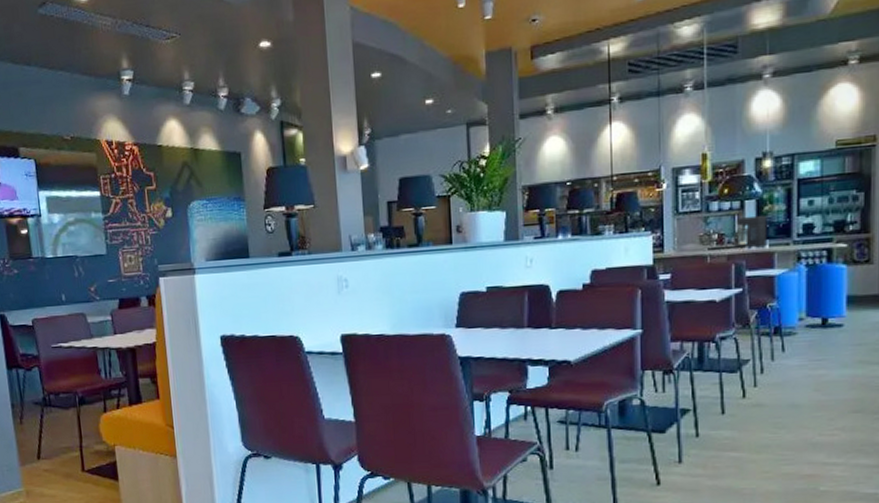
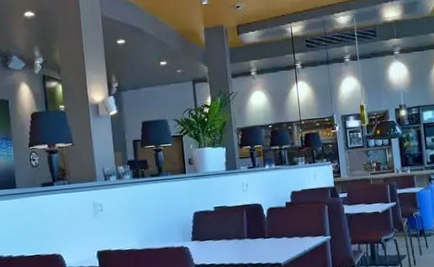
coffee maker: present [734,215,767,249] -> none [386,149,409,173]

